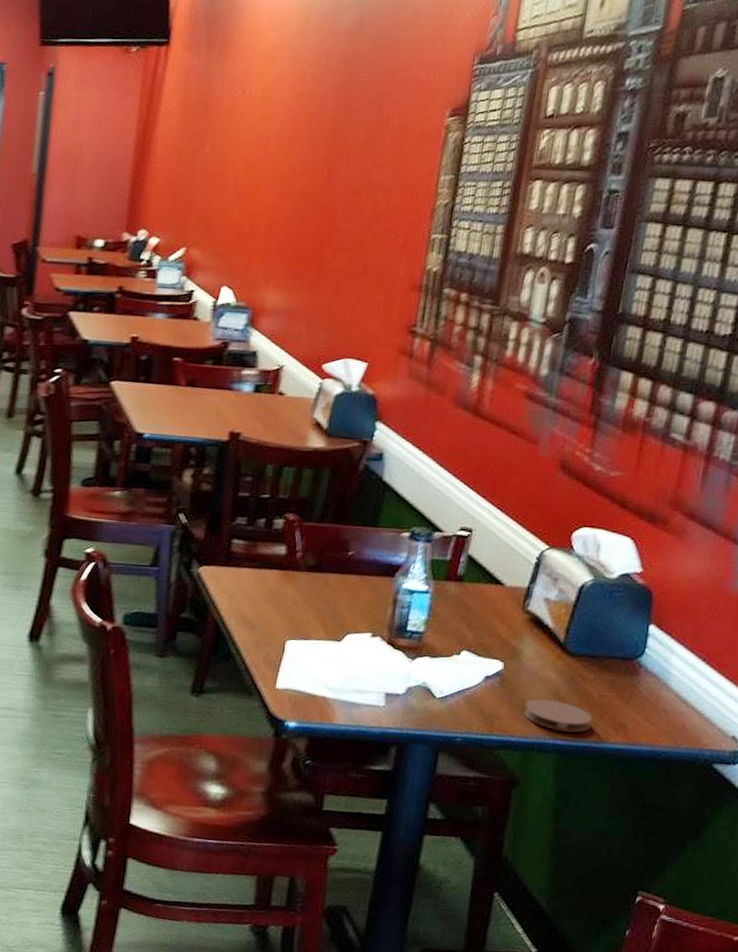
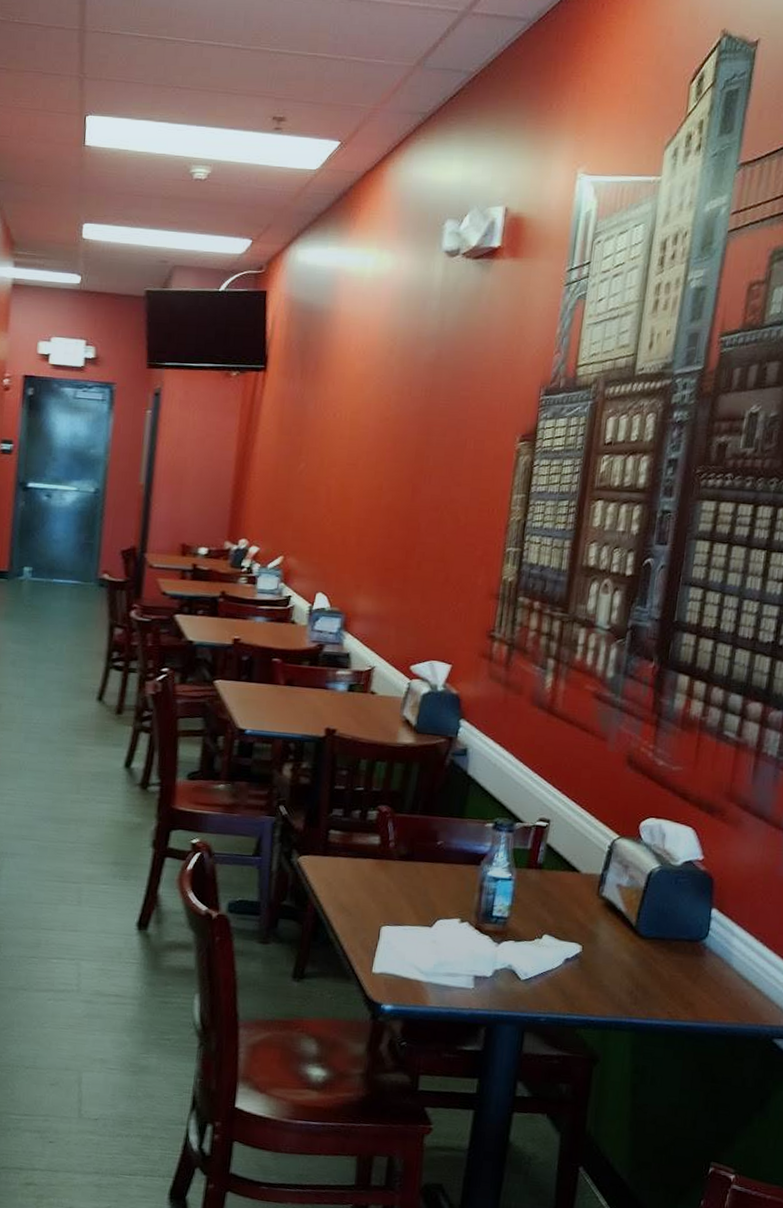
coaster: present [524,699,593,733] -> none [601,980,664,1011]

